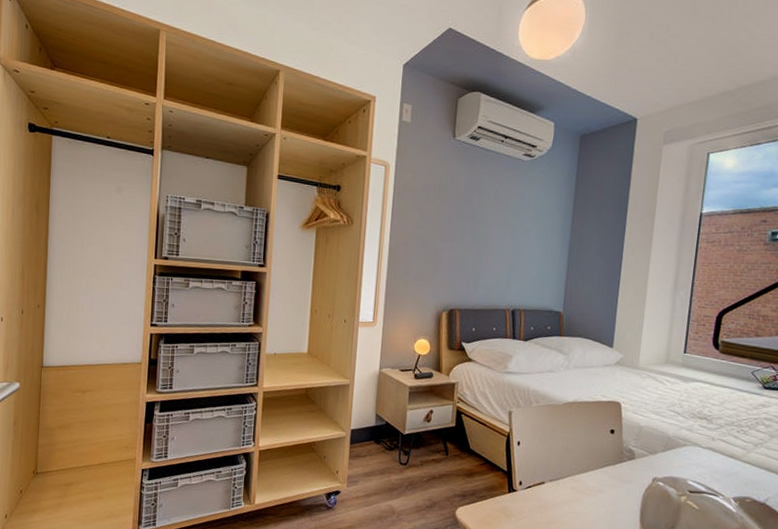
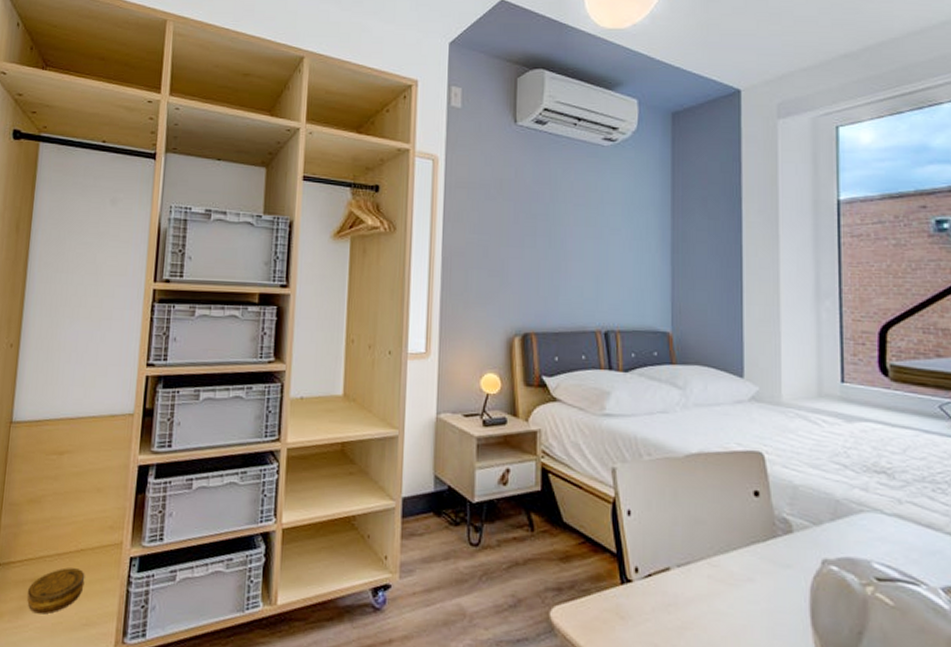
decorative box: none [63,476,107,509] -> present [27,568,85,614]

